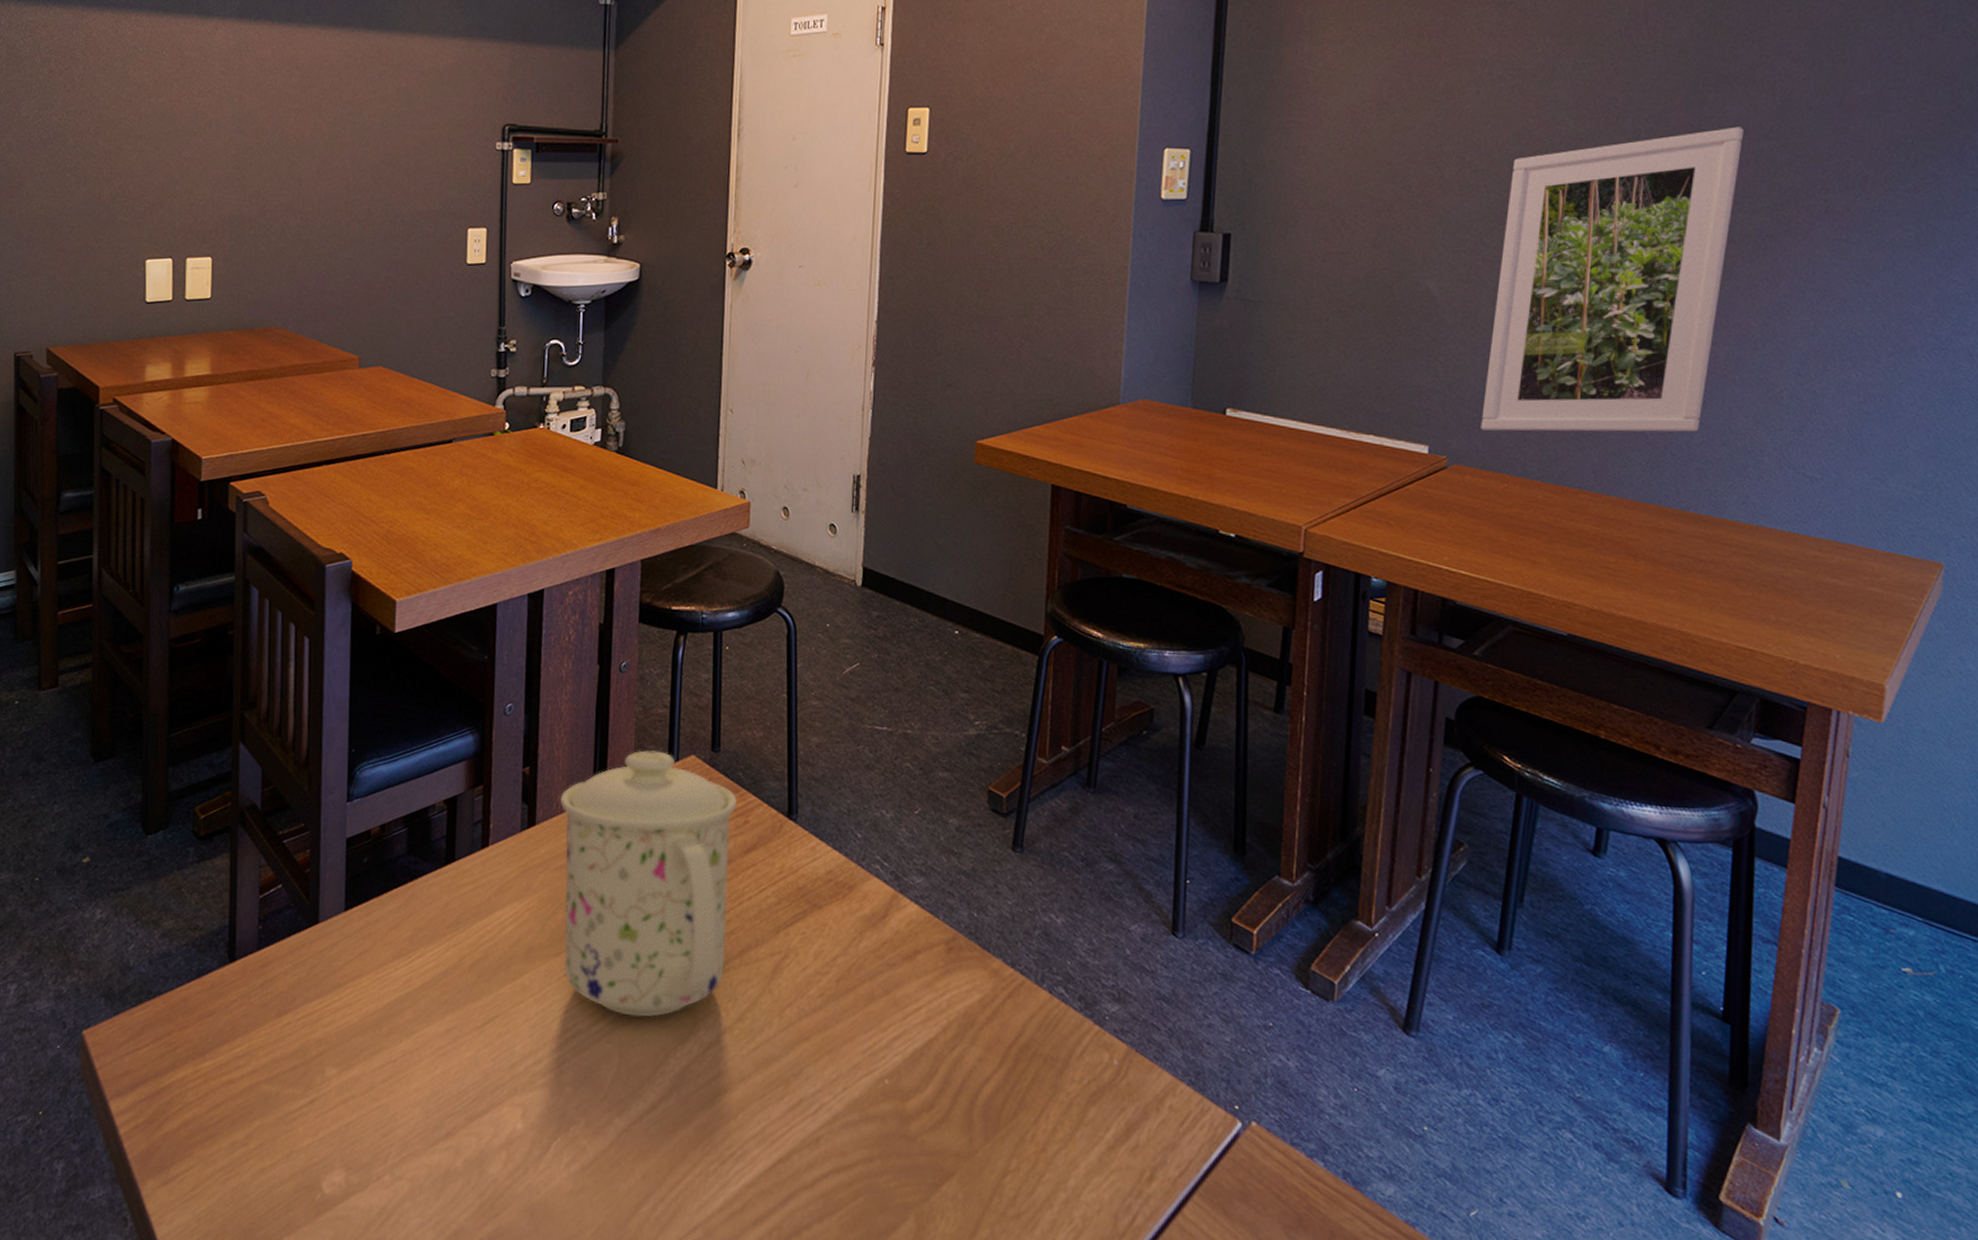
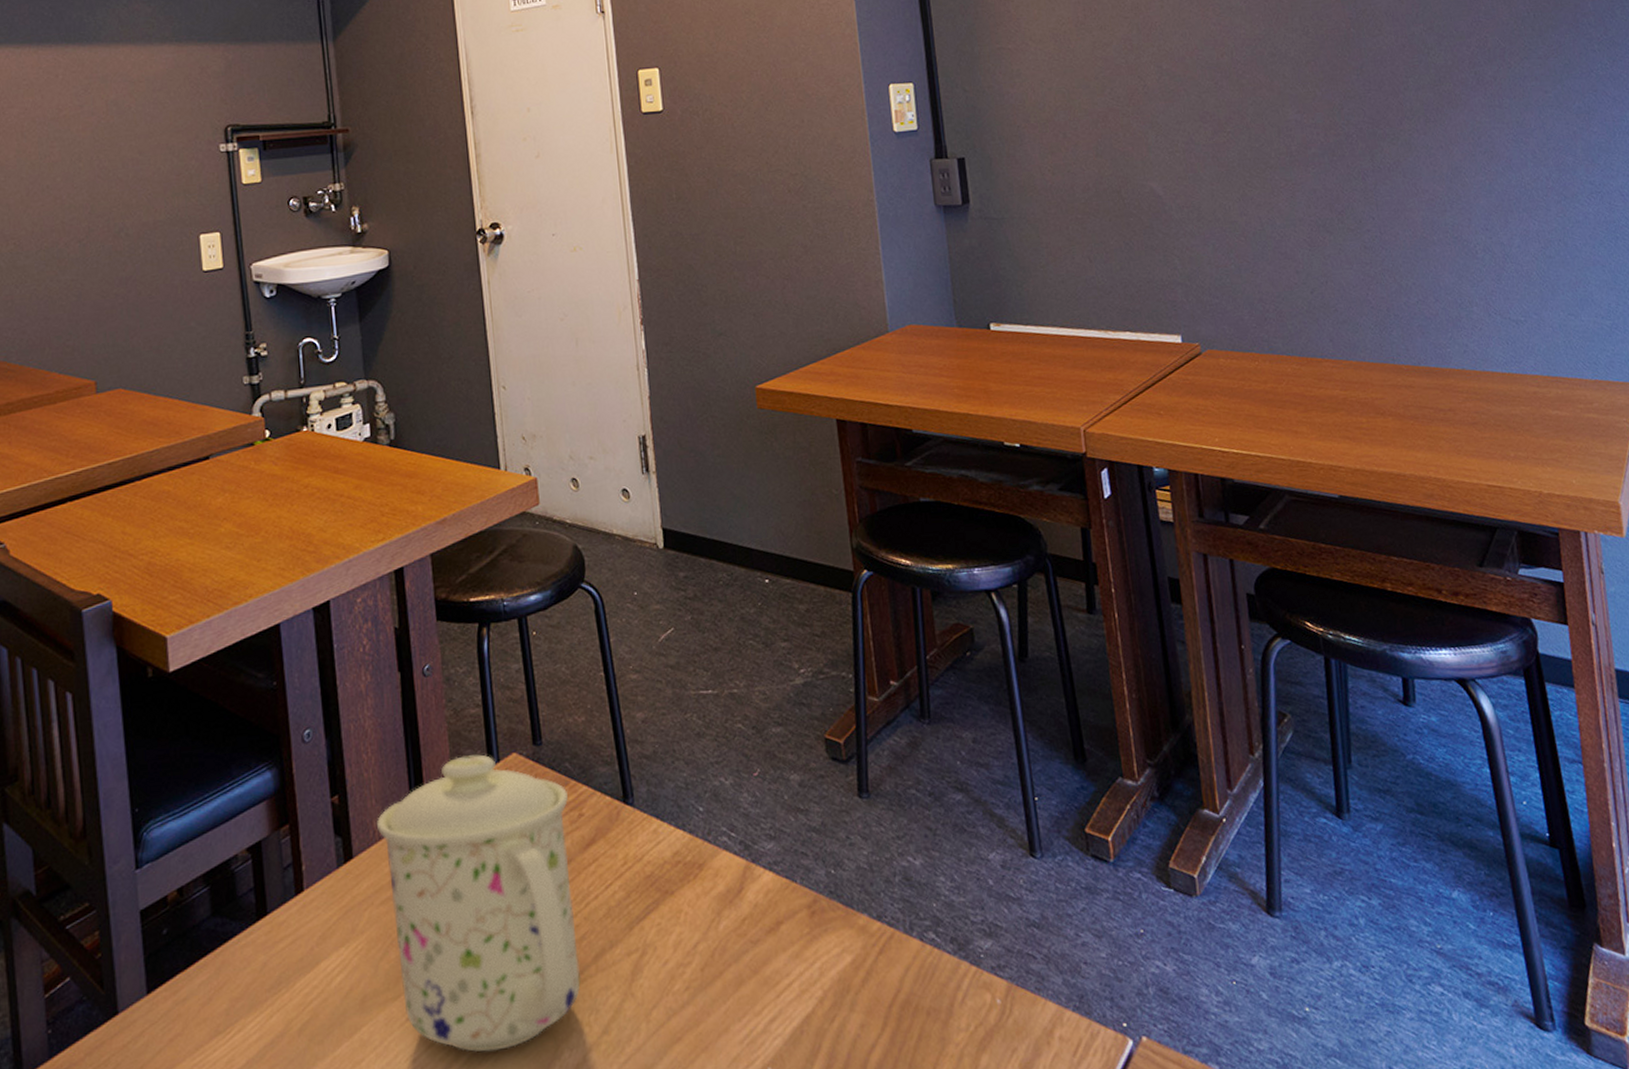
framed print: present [1480,126,1744,432] -> none [1205,15,1413,314]

